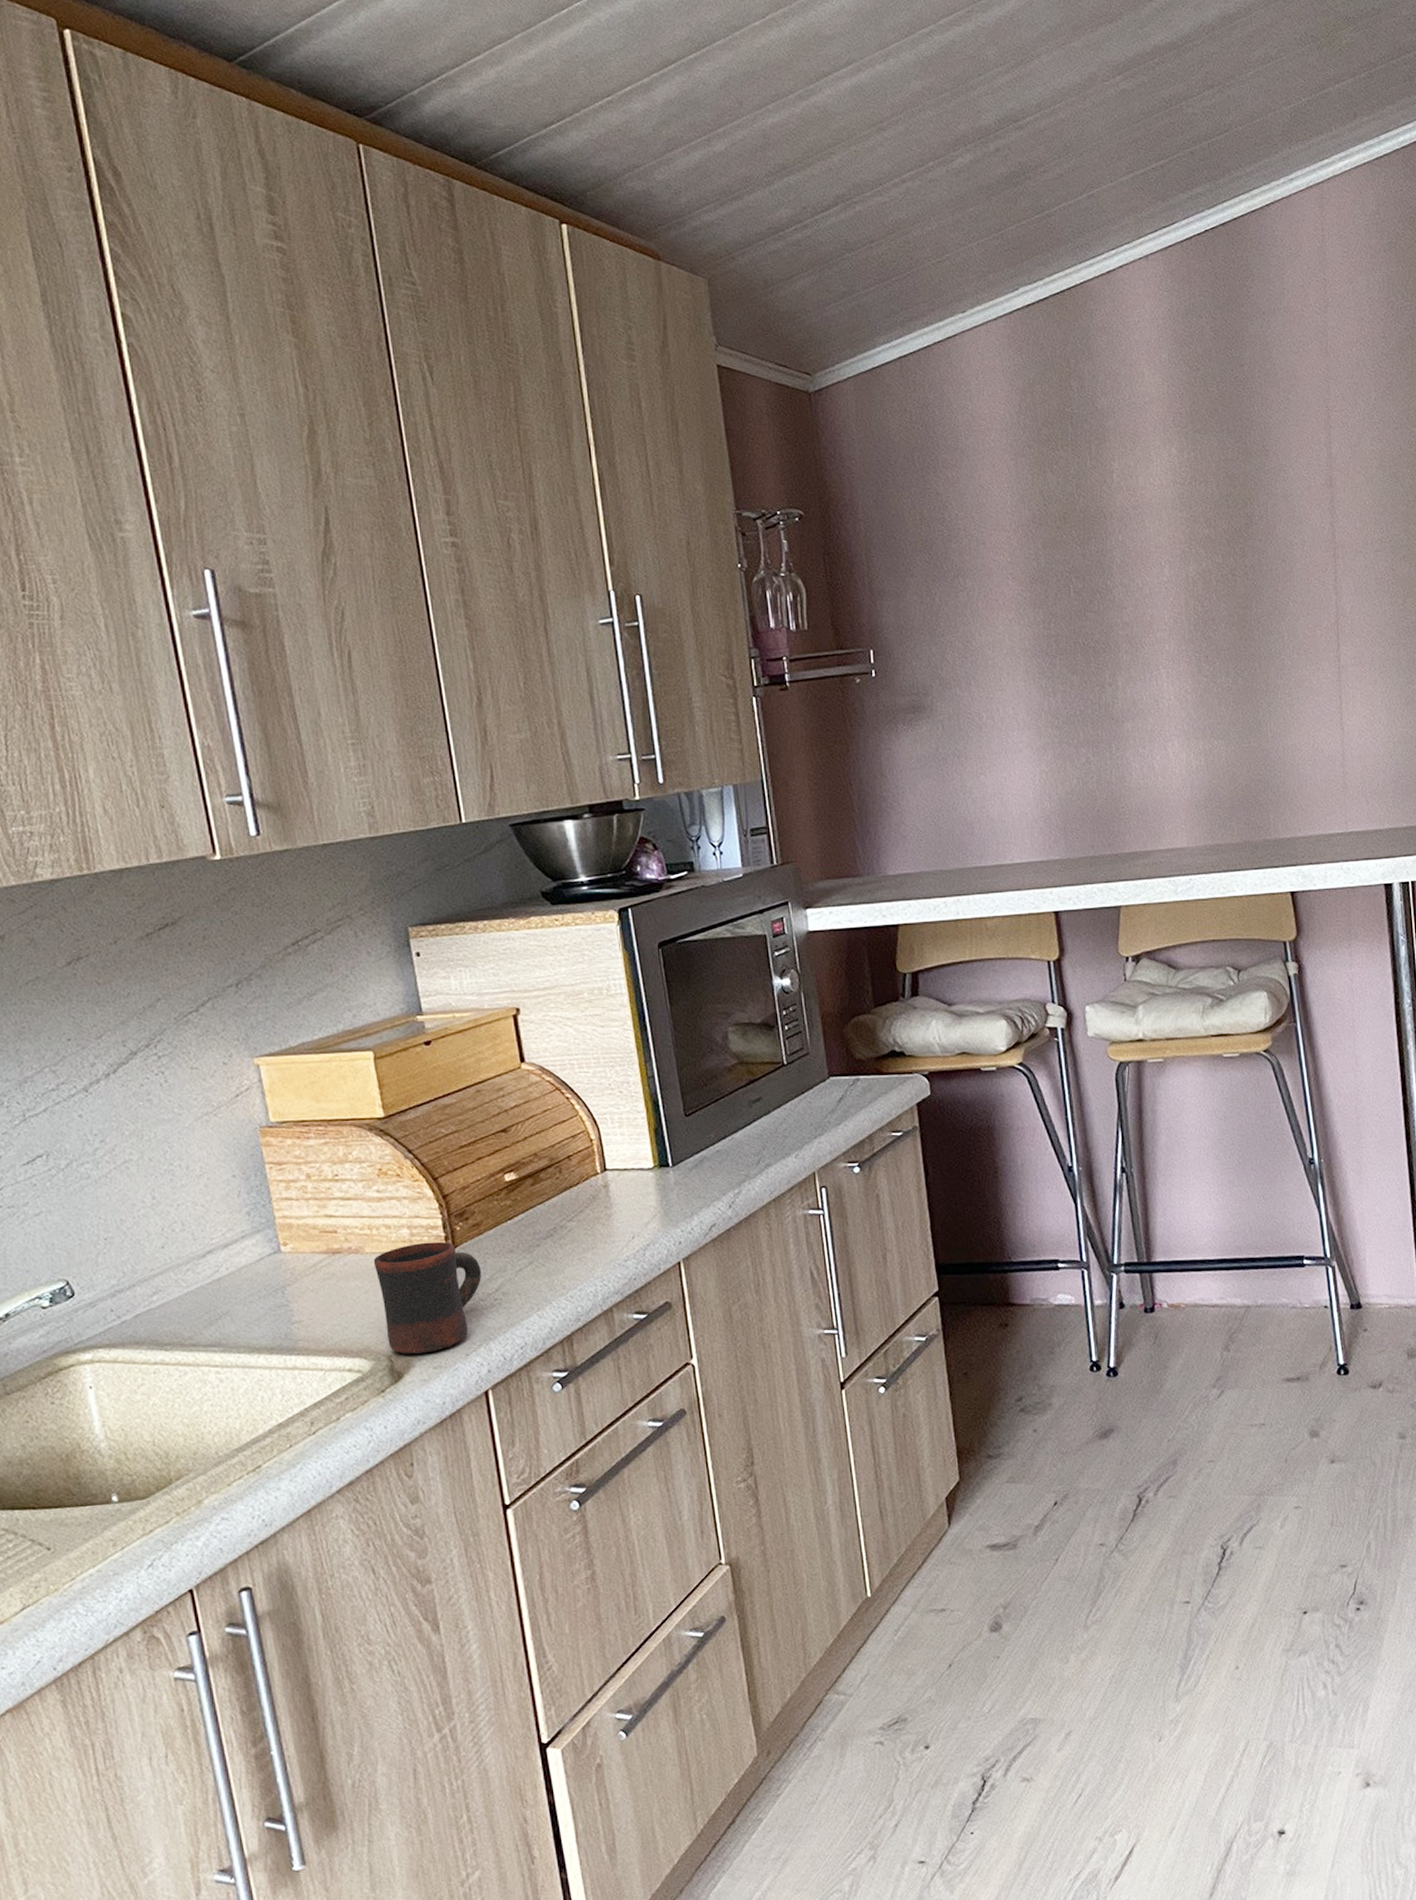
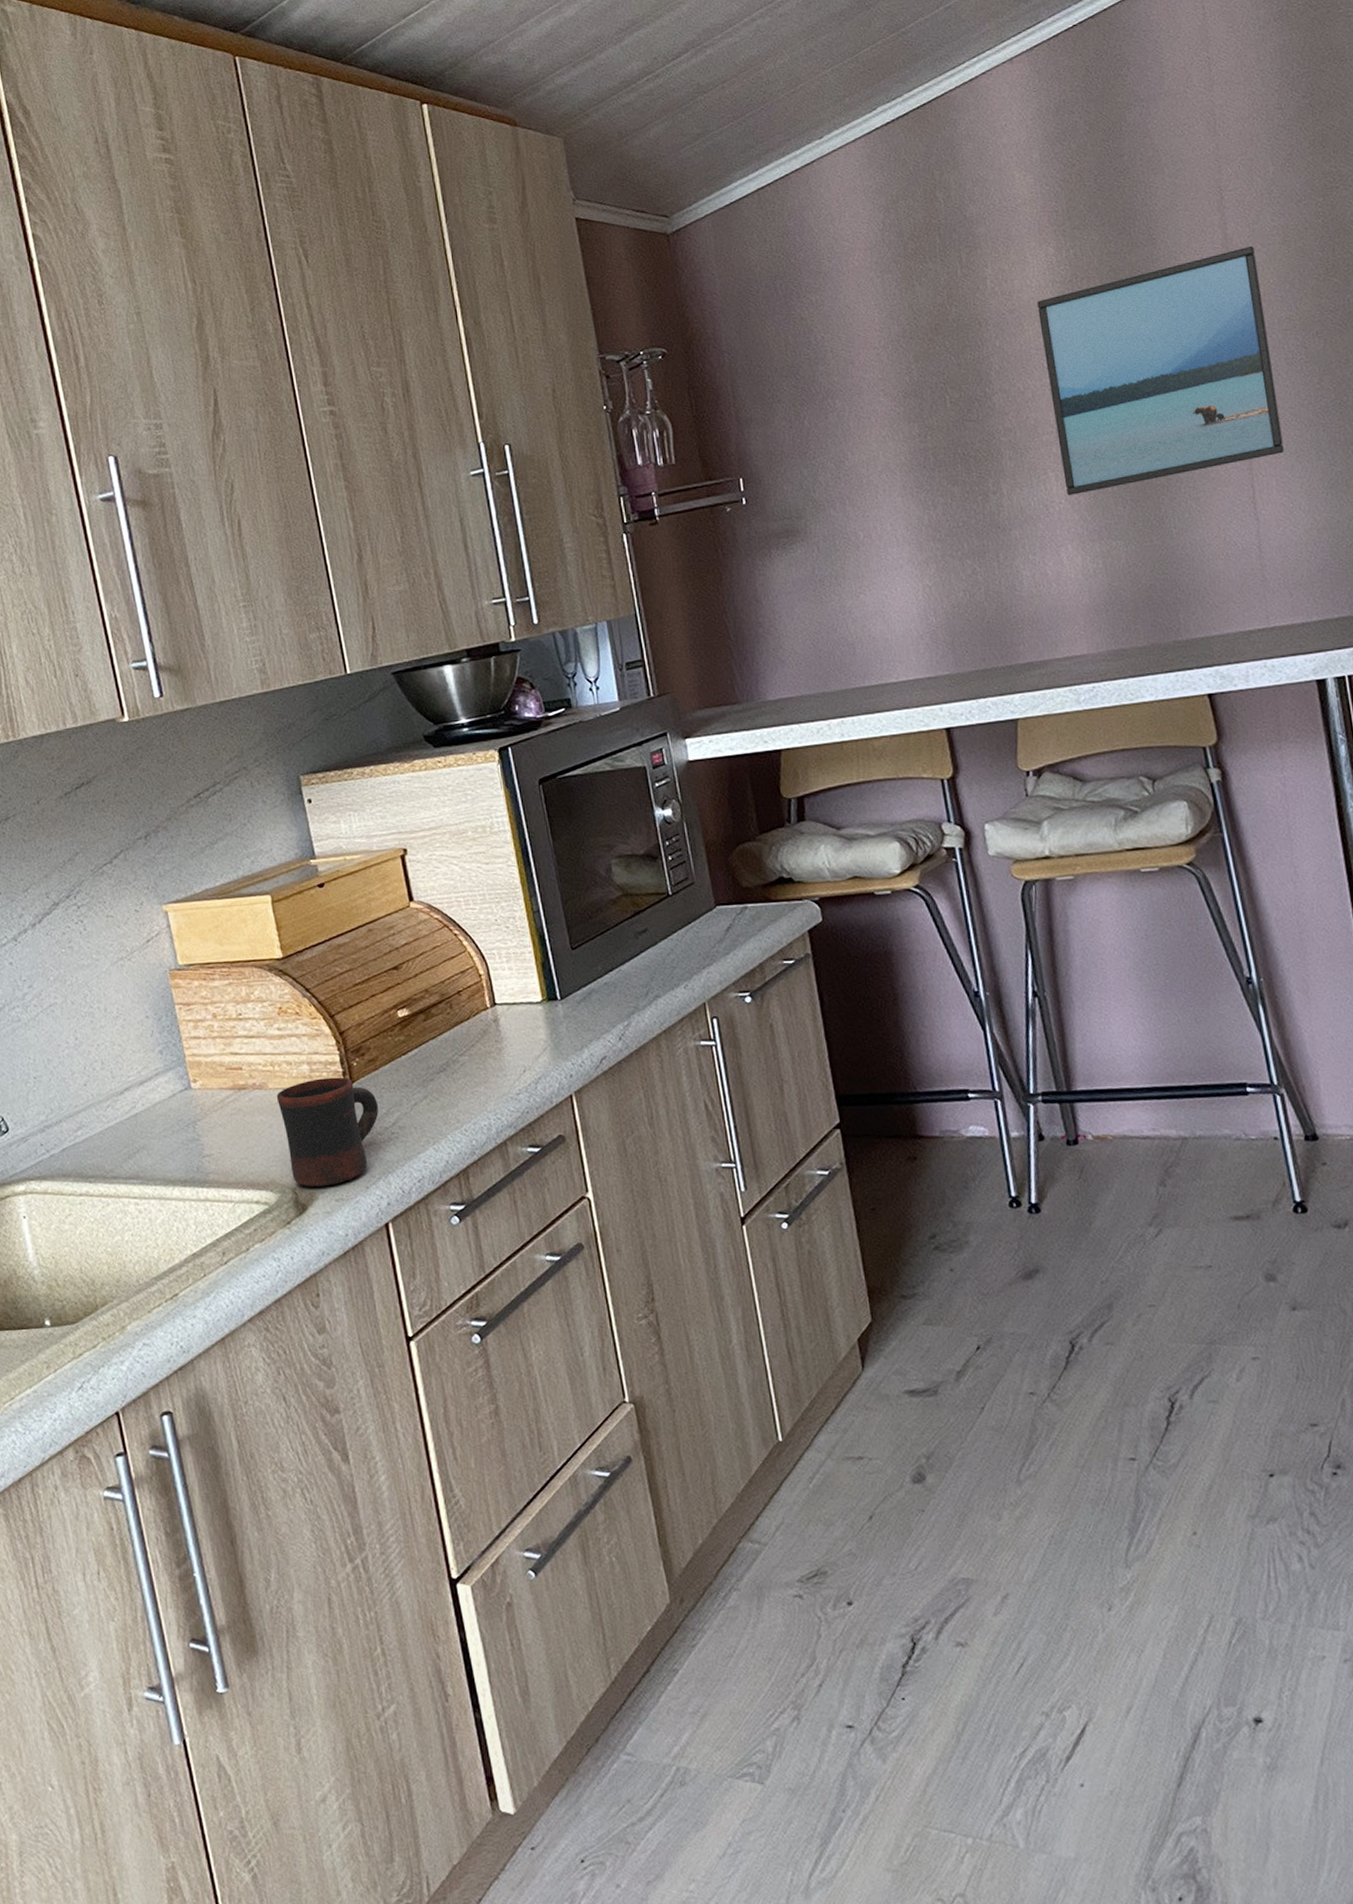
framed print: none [1158,466,1369,693] -> present [1037,245,1284,496]

